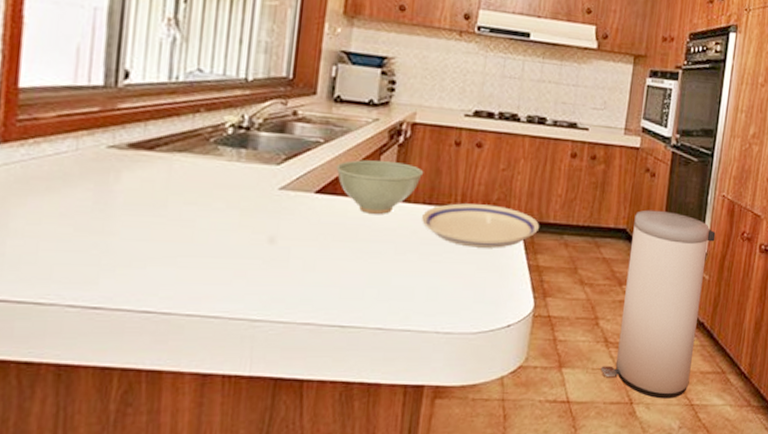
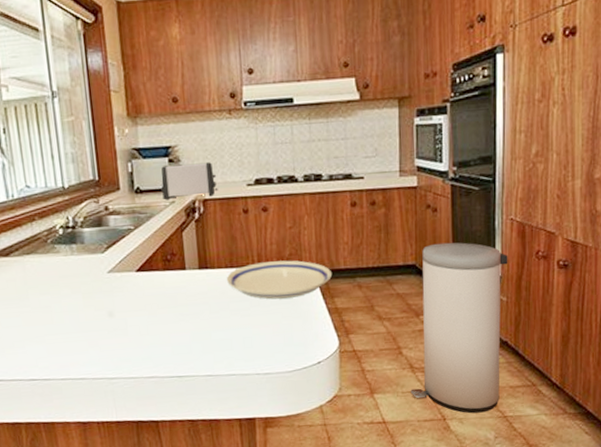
bowl: present [336,160,424,214] -> none [148,235,221,283]
toaster: none [365,77,432,121] -> present [161,162,218,200]

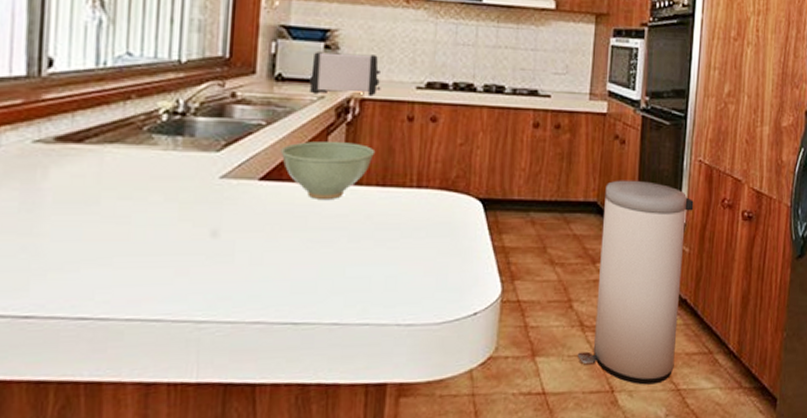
bowl: none [148,235,221,283] -> present [280,142,376,199]
plate: present [227,260,333,300] -> none [376,183,504,230]

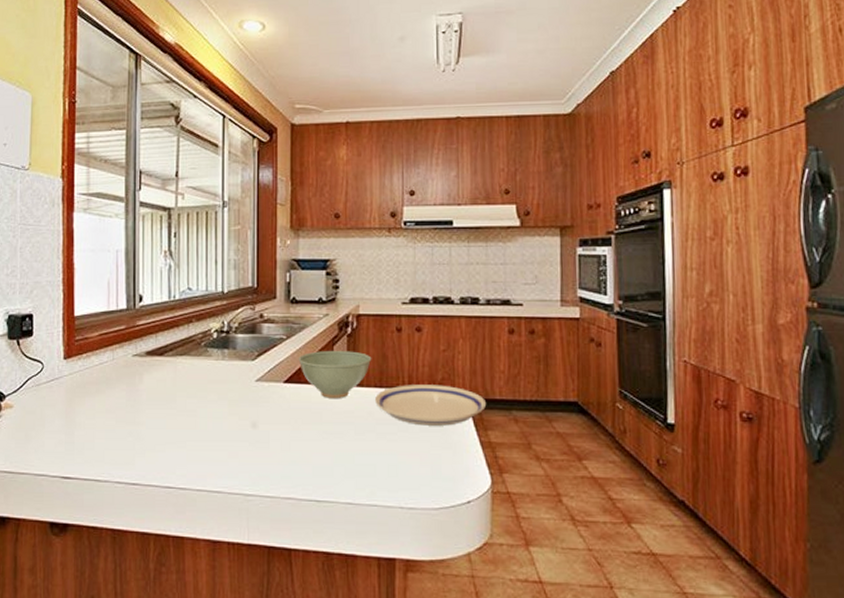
toaster: present [309,52,381,96] -> none [316,278,373,313]
plate: none [376,183,504,230] -> present [375,385,487,426]
pedal bin: present [577,180,694,385] -> none [571,381,683,585]

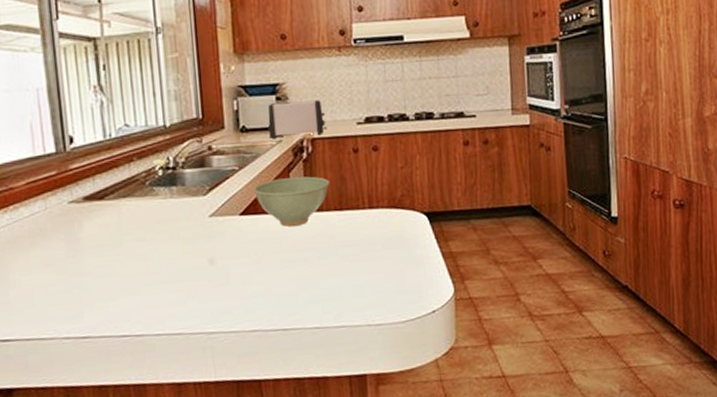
toaster: none [316,278,373,313] -> present [267,100,327,140]
plate: present [375,385,487,426] -> none [336,201,446,244]

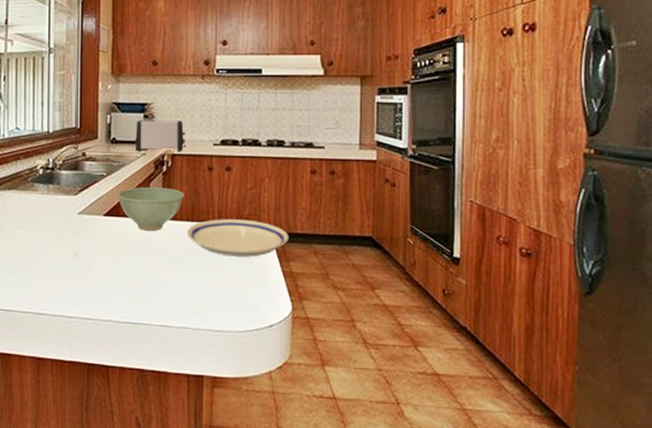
plate: none [336,201,446,244] -> present [188,219,289,257]

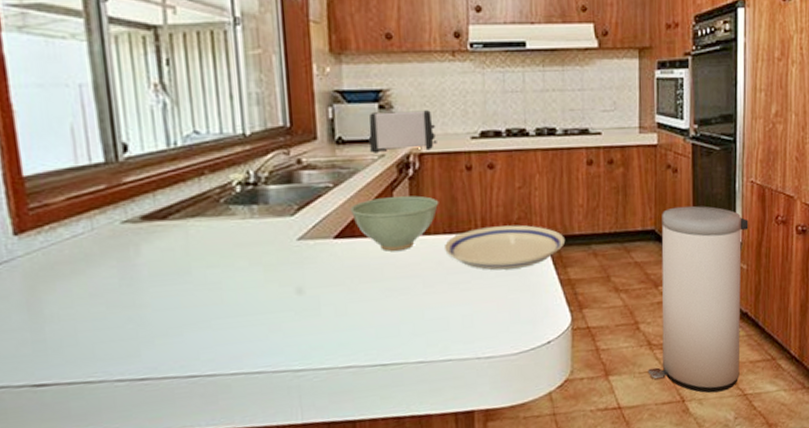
pedal bin: none [363,218,468,402] -> present [648,205,749,393]

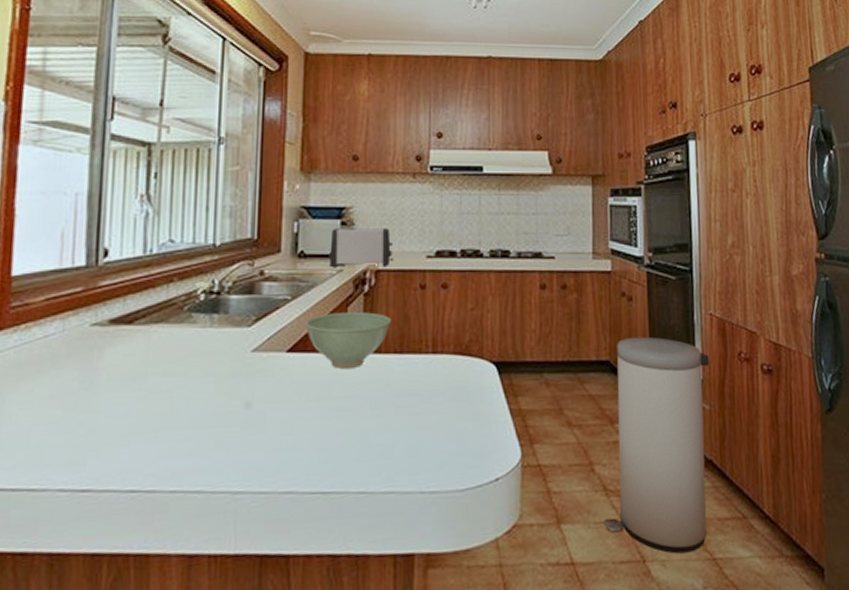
plate: present [445,225,566,270] -> none [395,347,517,395]

